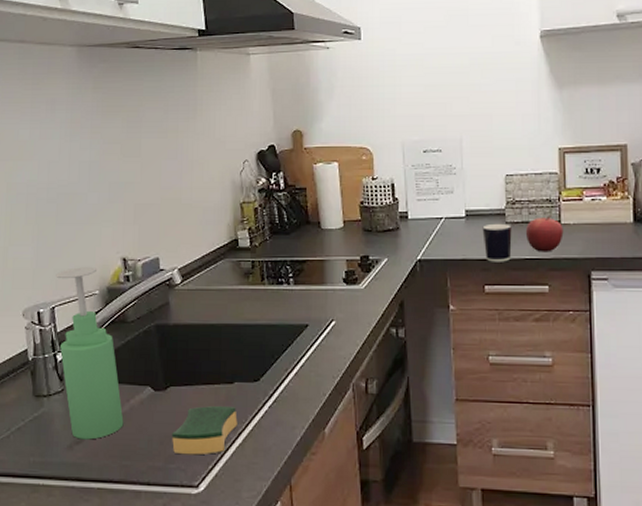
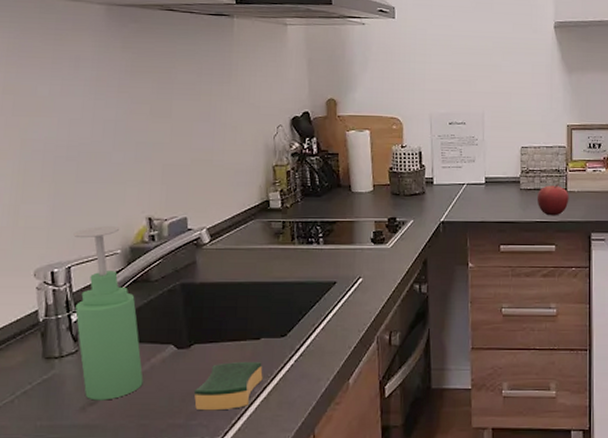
mug: present [482,223,512,262] -> none [499,190,525,225]

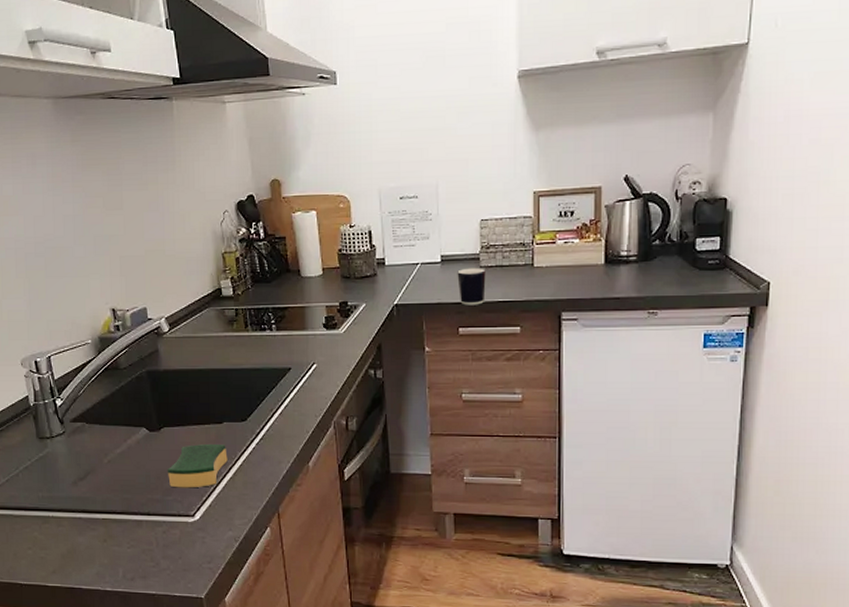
soap dispenser: present [73,226,143,401] -> none [49,318,123,476]
mug: none [499,190,525,225] -> present [457,267,486,305]
fruit: present [536,183,569,216] -> none [499,258,536,295]

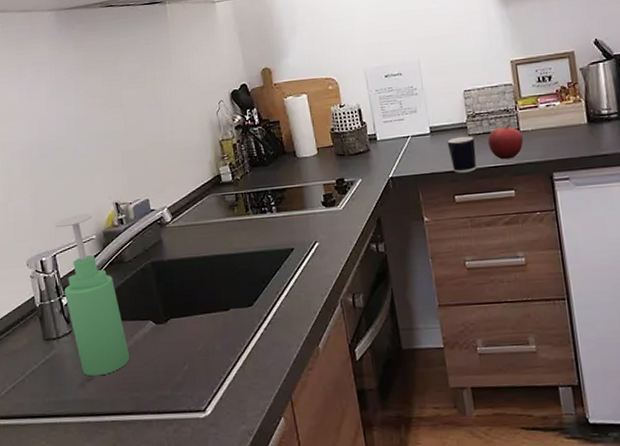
soap dispenser: none [49,318,123,476] -> present [54,214,130,377]
sponge: present [167,443,228,488] -> none [175,331,237,382]
fruit: none [499,258,536,295] -> present [487,124,524,160]

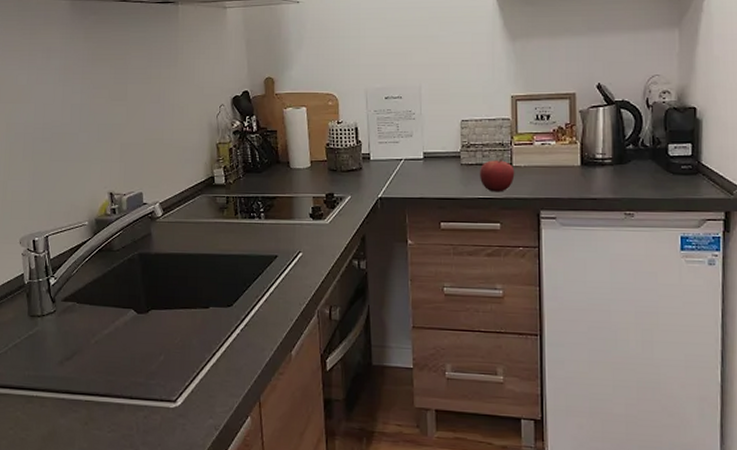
soap dispenser: present [54,214,130,377] -> none [49,200,109,357]
mug: present [447,136,477,173] -> none [439,165,466,201]

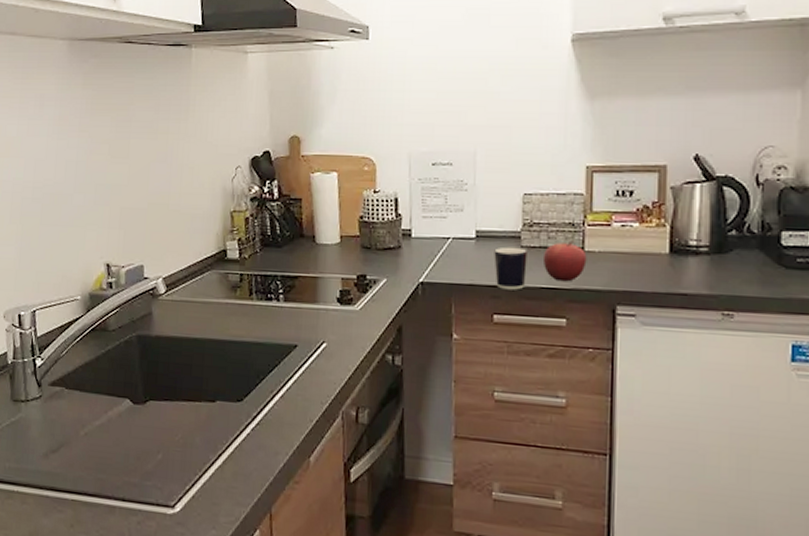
mug: none [439,165,466,201] -> present [494,246,527,290]

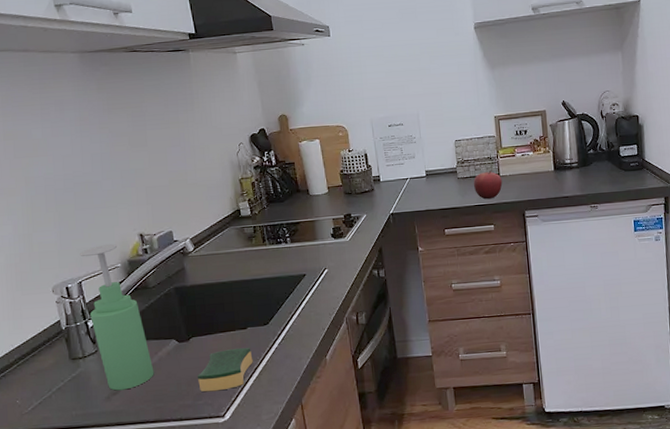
soap dispenser: none [38,270,101,450] -> present [80,244,154,391]
sponge: none [148,423,218,474] -> present [197,347,253,392]
mug: present [494,246,527,290] -> none [440,179,464,211]

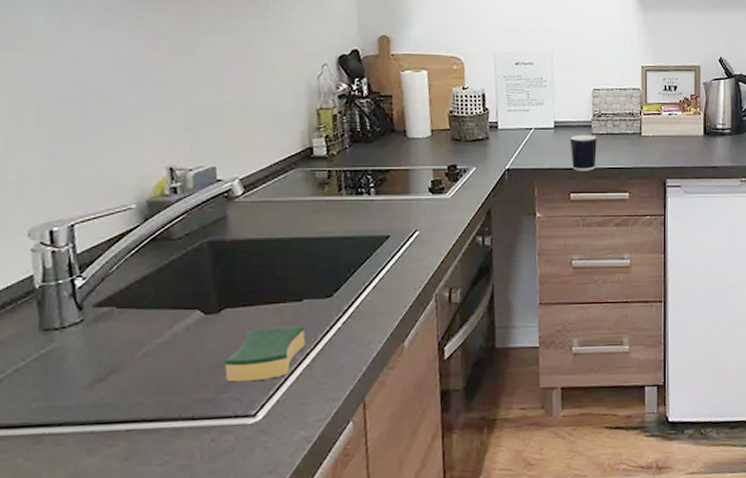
soap dispenser: present [80,244,154,391] -> none [77,178,164,376]
mug: none [440,179,464,211] -> present [570,134,597,171]
fruit: present [473,169,503,200] -> none [609,127,644,162]

